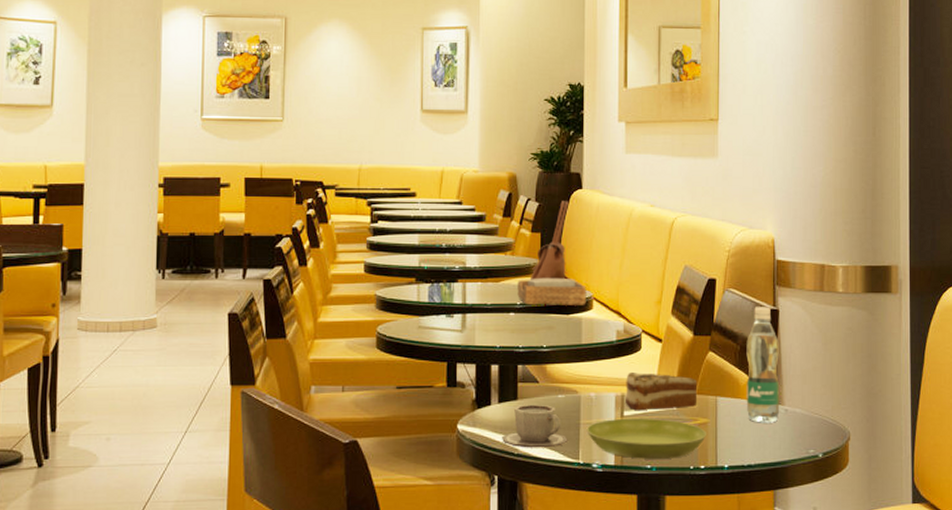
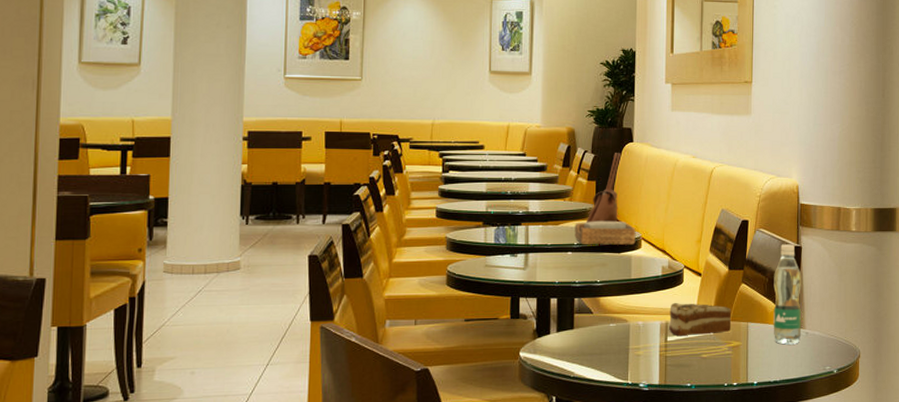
cup: present [502,404,568,448] -> none [560,332,618,372]
saucer: present [586,418,706,459] -> none [634,342,739,378]

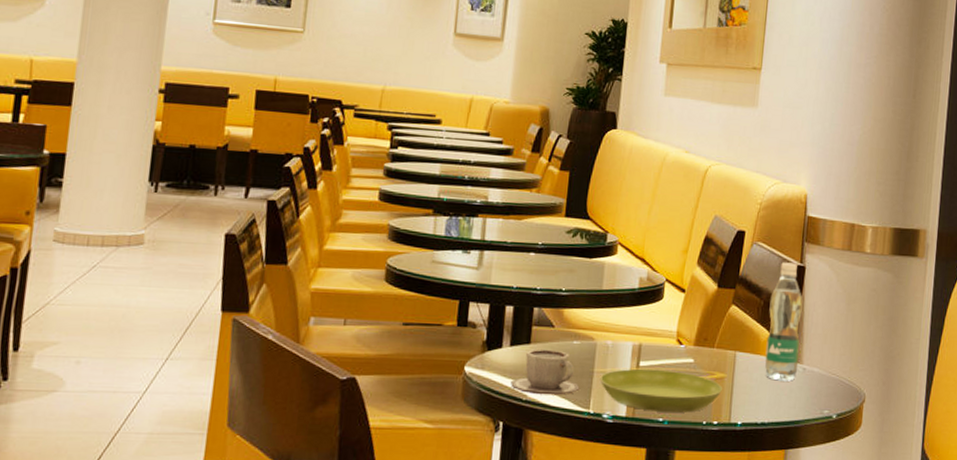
cup: none [560,332,618,372] -> present [511,349,580,396]
napkin holder: present [575,220,636,245] -> none [540,218,613,250]
handbag: present [585,153,621,223] -> none [554,140,601,222]
saucer: none [634,342,739,378] -> present [599,368,722,413]
cake slice: present [669,303,732,336] -> none [642,322,717,362]

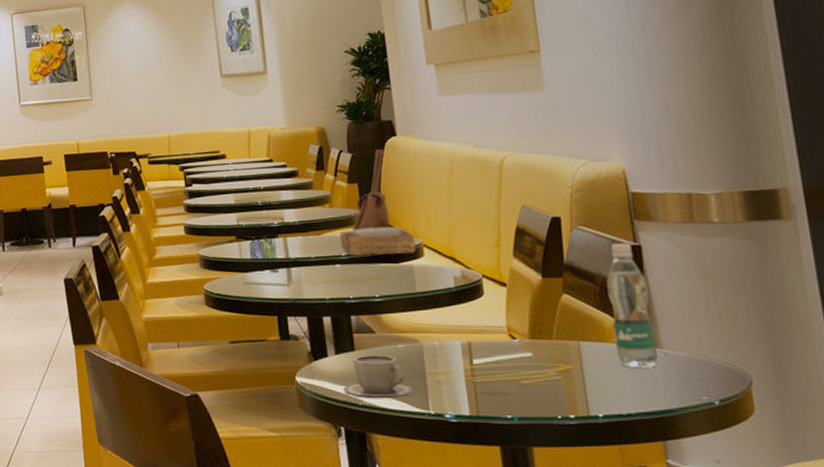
napkin holder: none [540,218,613,250] -> present [340,227,416,256]
handbag: none [554,140,601,222] -> present [352,149,391,231]
saucer: present [599,368,722,413] -> none [433,366,572,409]

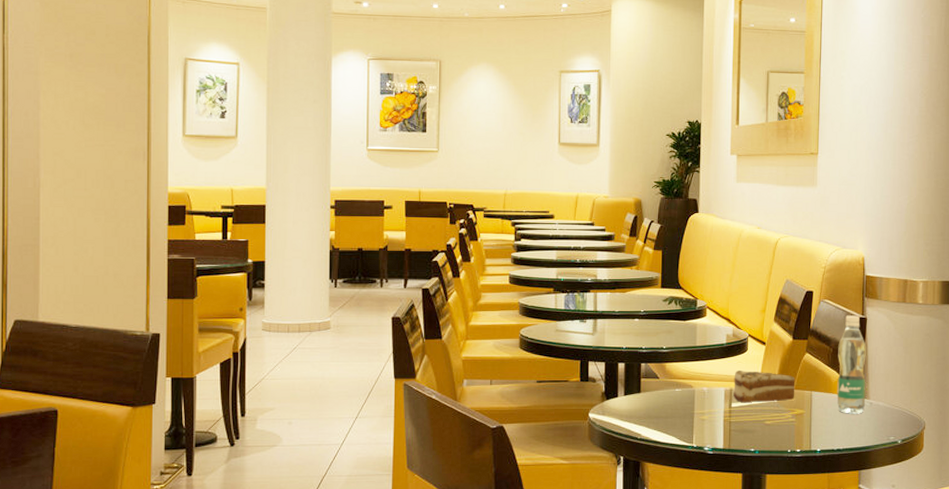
napkin holder: present [340,227,416,256] -> none [641,289,701,313]
cup: present [343,354,415,399] -> none [627,396,684,434]
handbag: present [352,149,391,231] -> none [652,223,686,291]
cake slice: none [470,319,557,358] -> present [733,371,795,402]

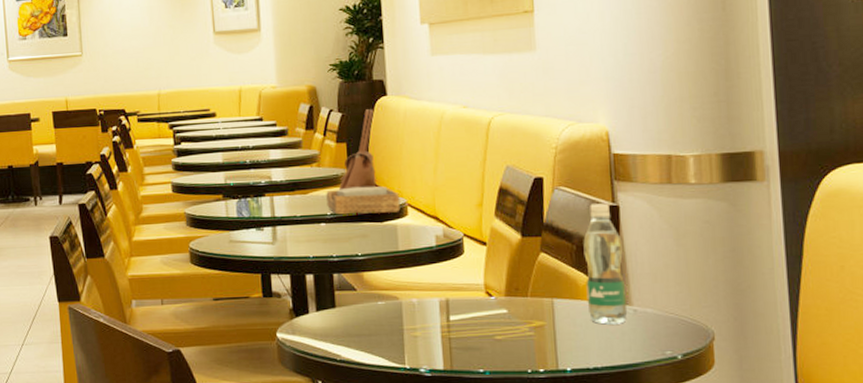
napkin holder: none [641,289,701,313] -> present [326,186,401,215]
handbag: none [652,223,686,291] -> present [338,109,377,190]
cake slice: present [733,371,795,402] -> none [449,277,531,314]

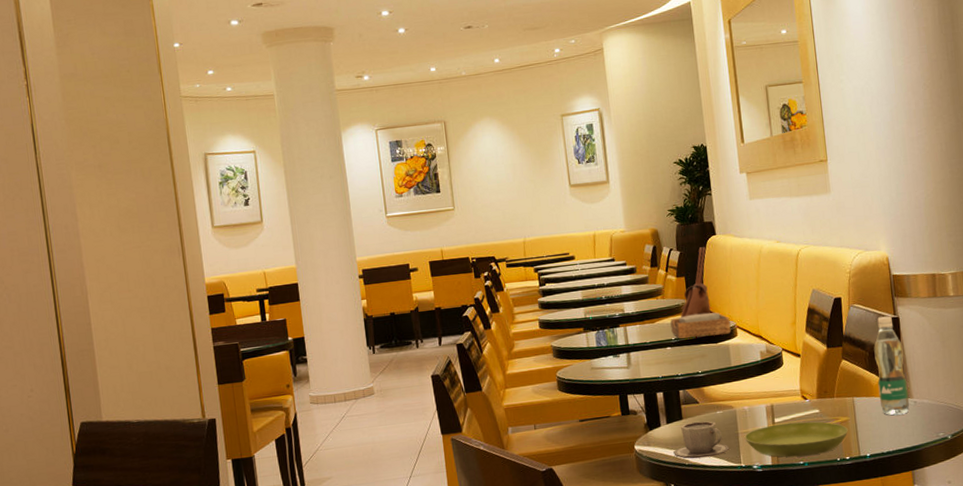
cup: none [323,311,392,354] -> present [673,421,730,459]
saucer: none [410,322,544,363] -> present [744,421,848,457]

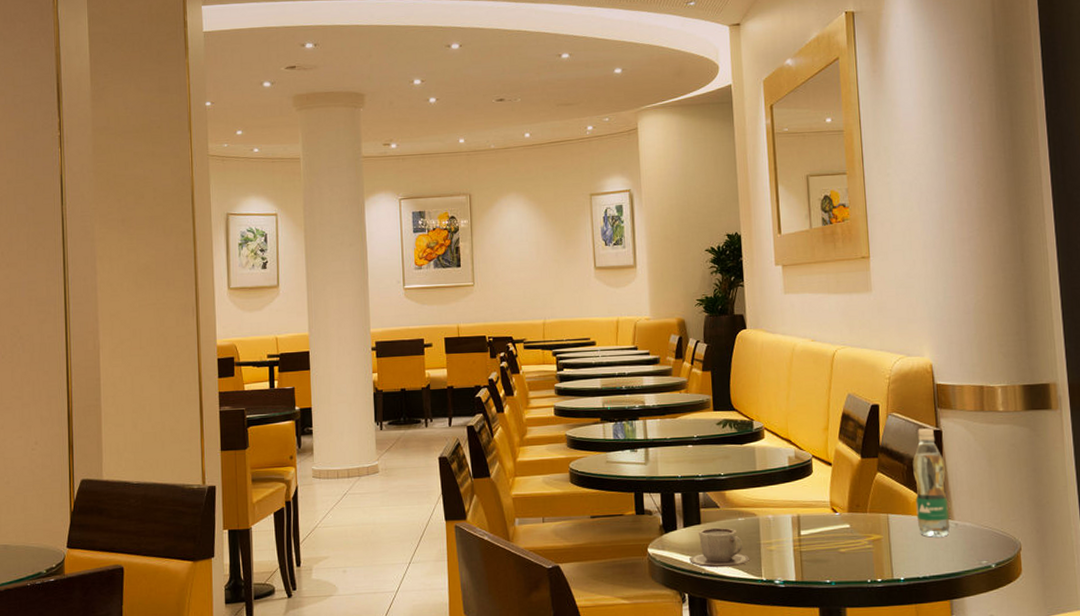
napkin holder: present [670,312,731,339] -> none [693,411,758,438]
handbag: present [680,247,711,318] -> none [704,341,737,415]
saucer: present [744,421,848,457] -> none [767,536,881,575]

